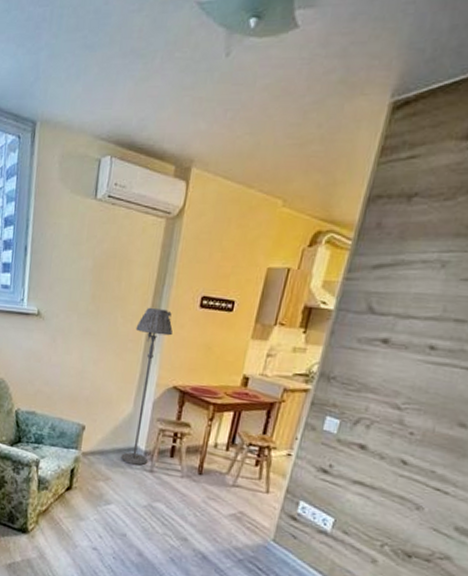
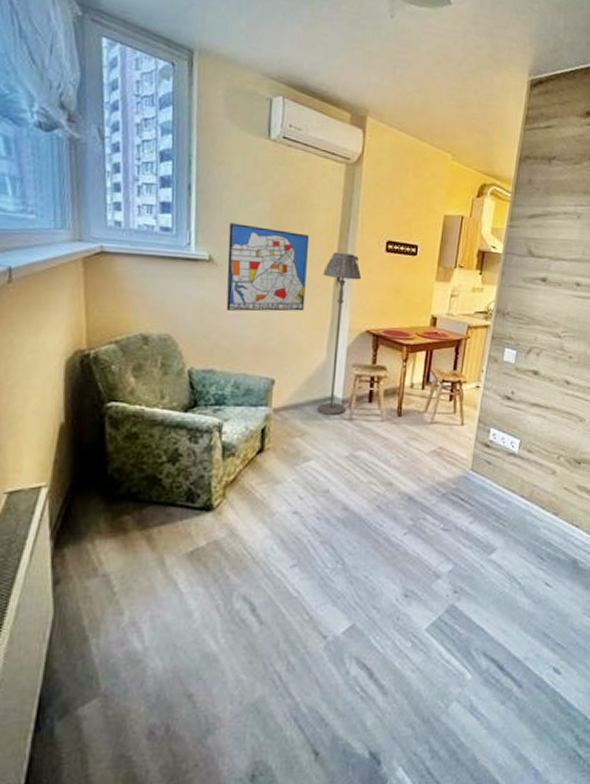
wall art: none [49,280,126,364] -> present [226,223,310,312]

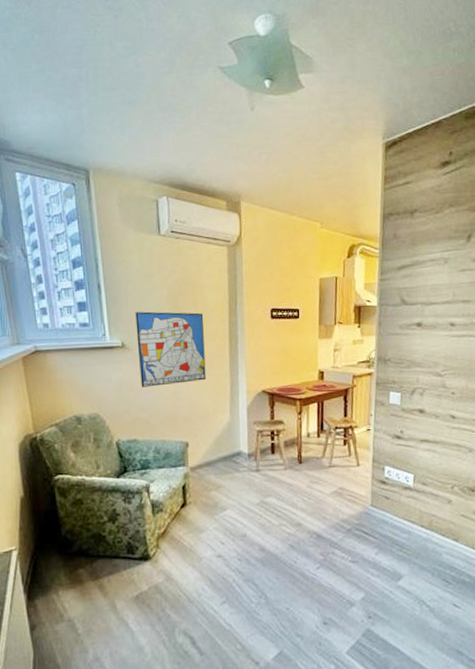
floor lamp: present [317,251,362,416] -> none [218,324,253,469]

